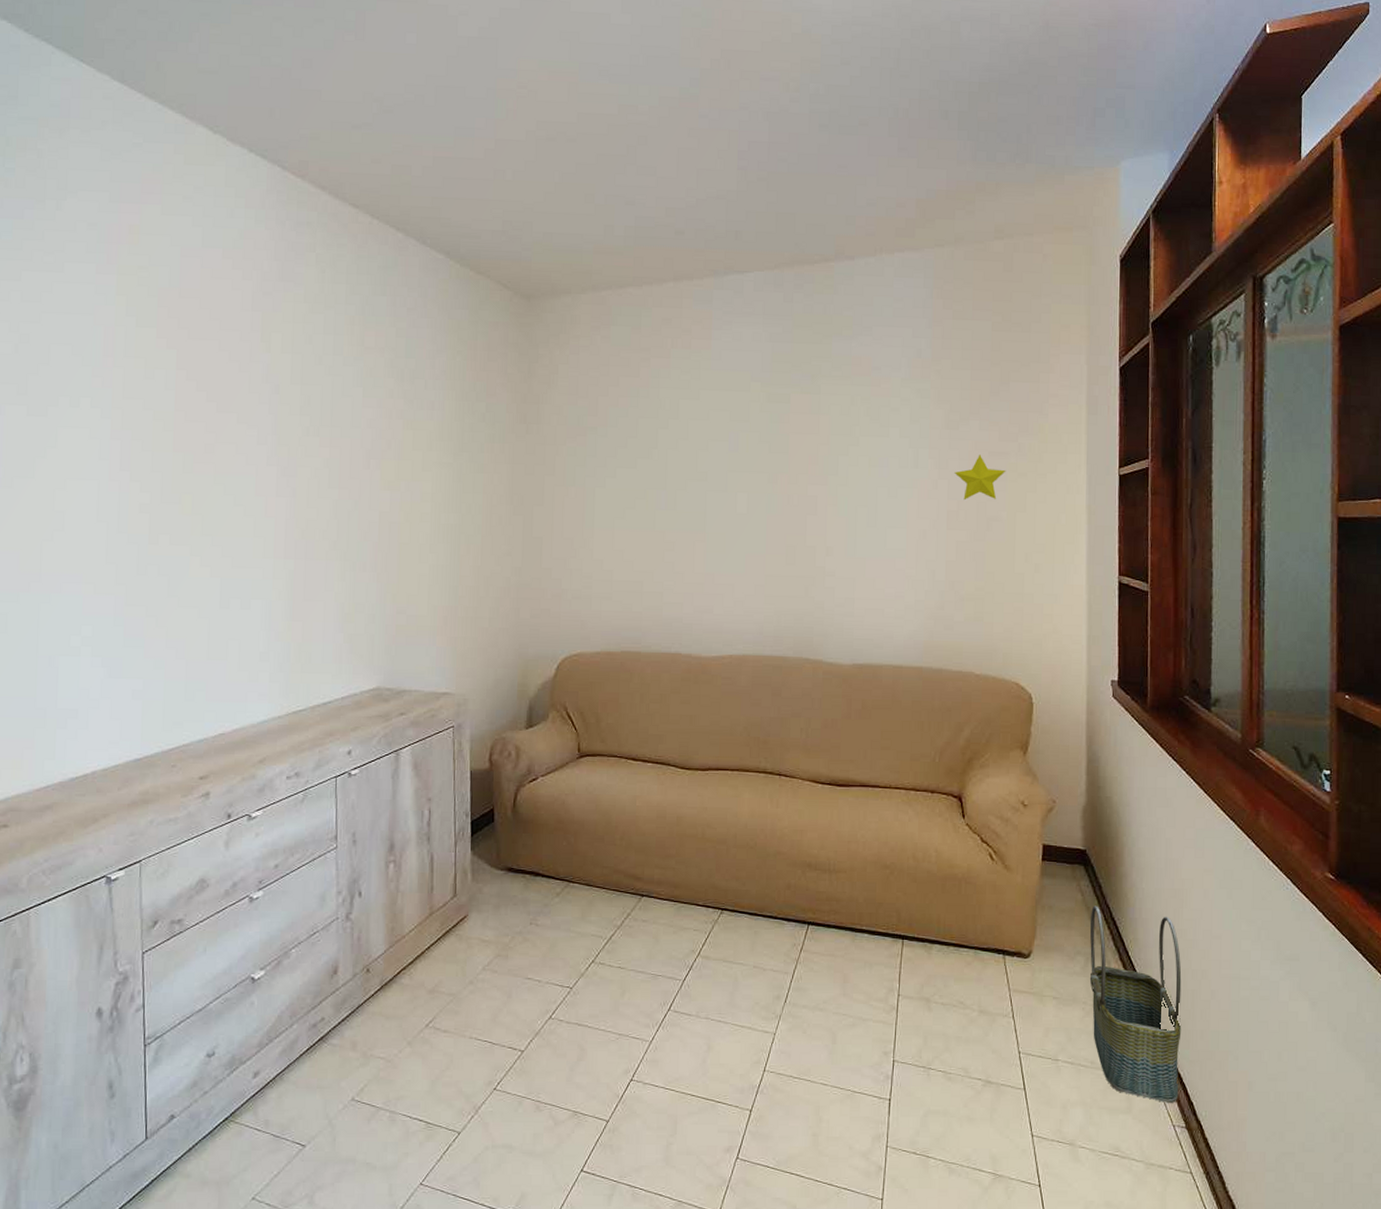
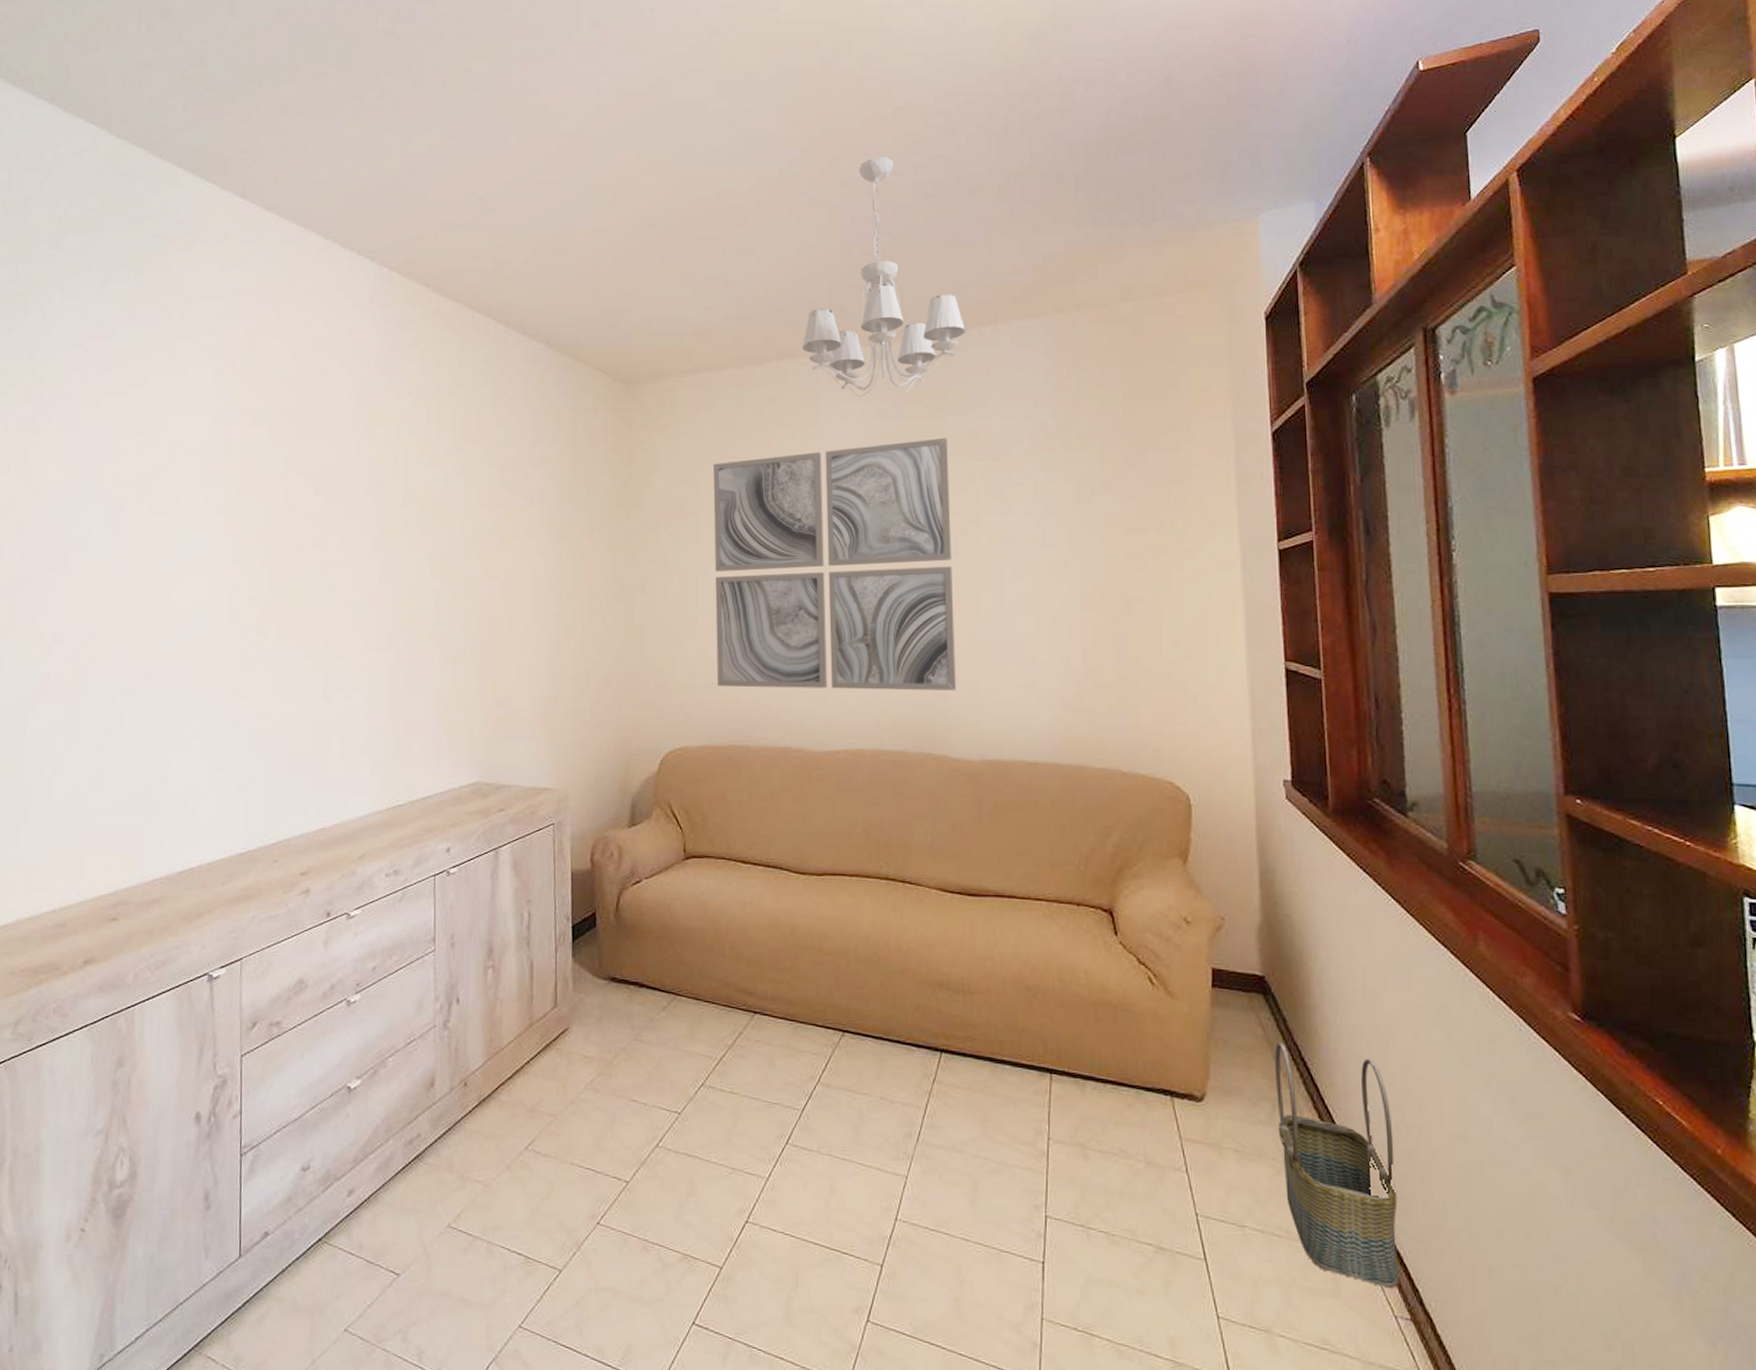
wall art: none [610,362,833,601] -> present [713,437,956,691]
chandelier: none [699,83,853,320] -> present [802,157,966,397]
decorative star: present [954,455,1006,501] -> none [1087,531,1147,581]

